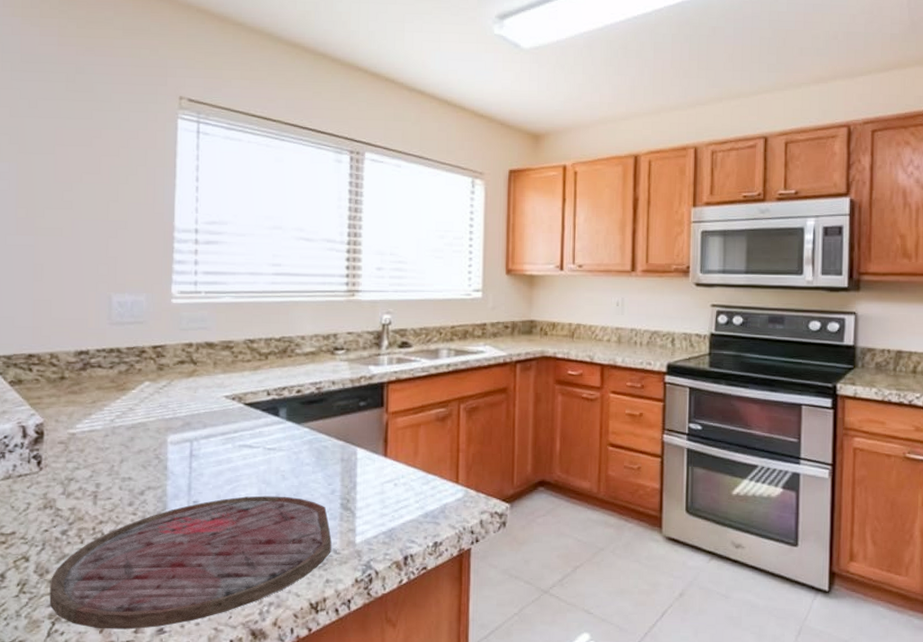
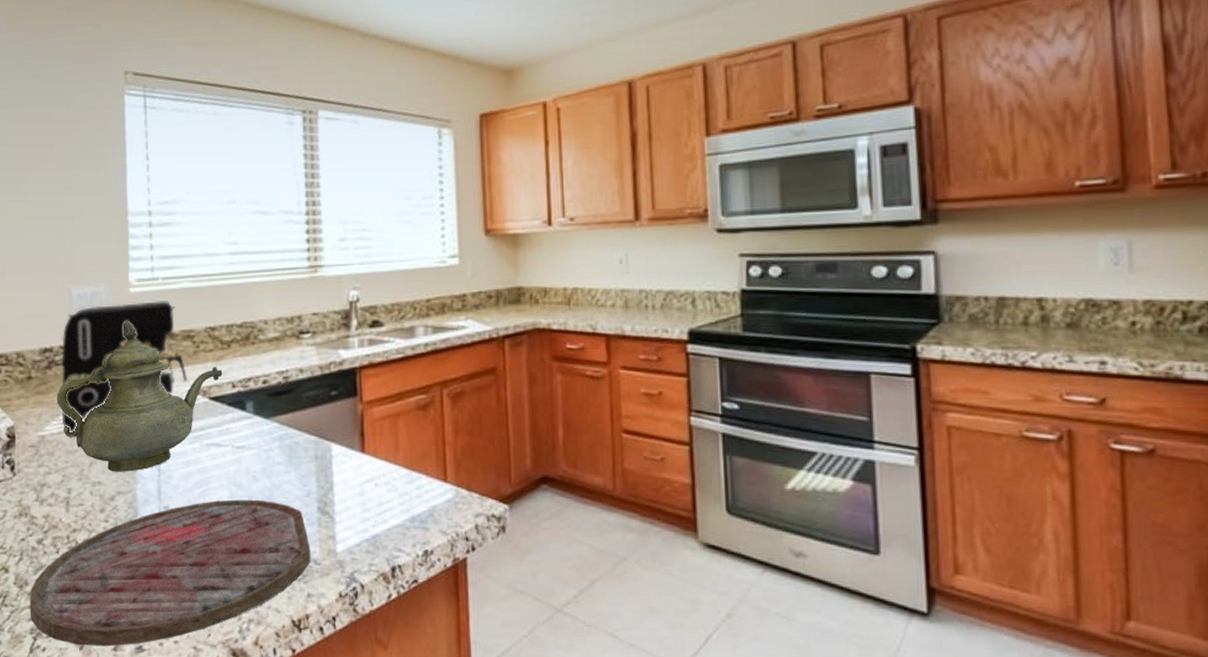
teapot: none [90,330,259,469] -> present [56,321,223,472]
coffee maker: none [95,312,225,432] -> present [61,300,188,433]

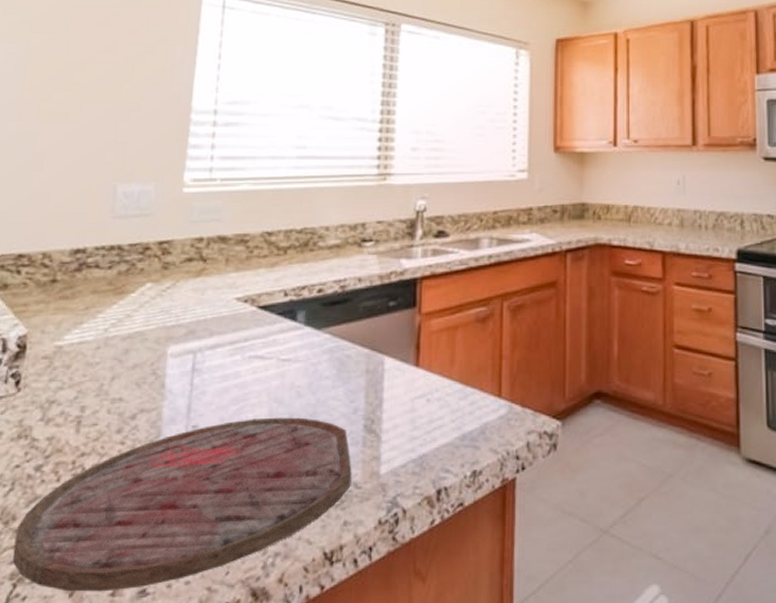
teapot: present [56,321,223,472] -> none [82,223,276,387]
coffee maker: present [61,300,188,433] -> none [86,201,237,344]

